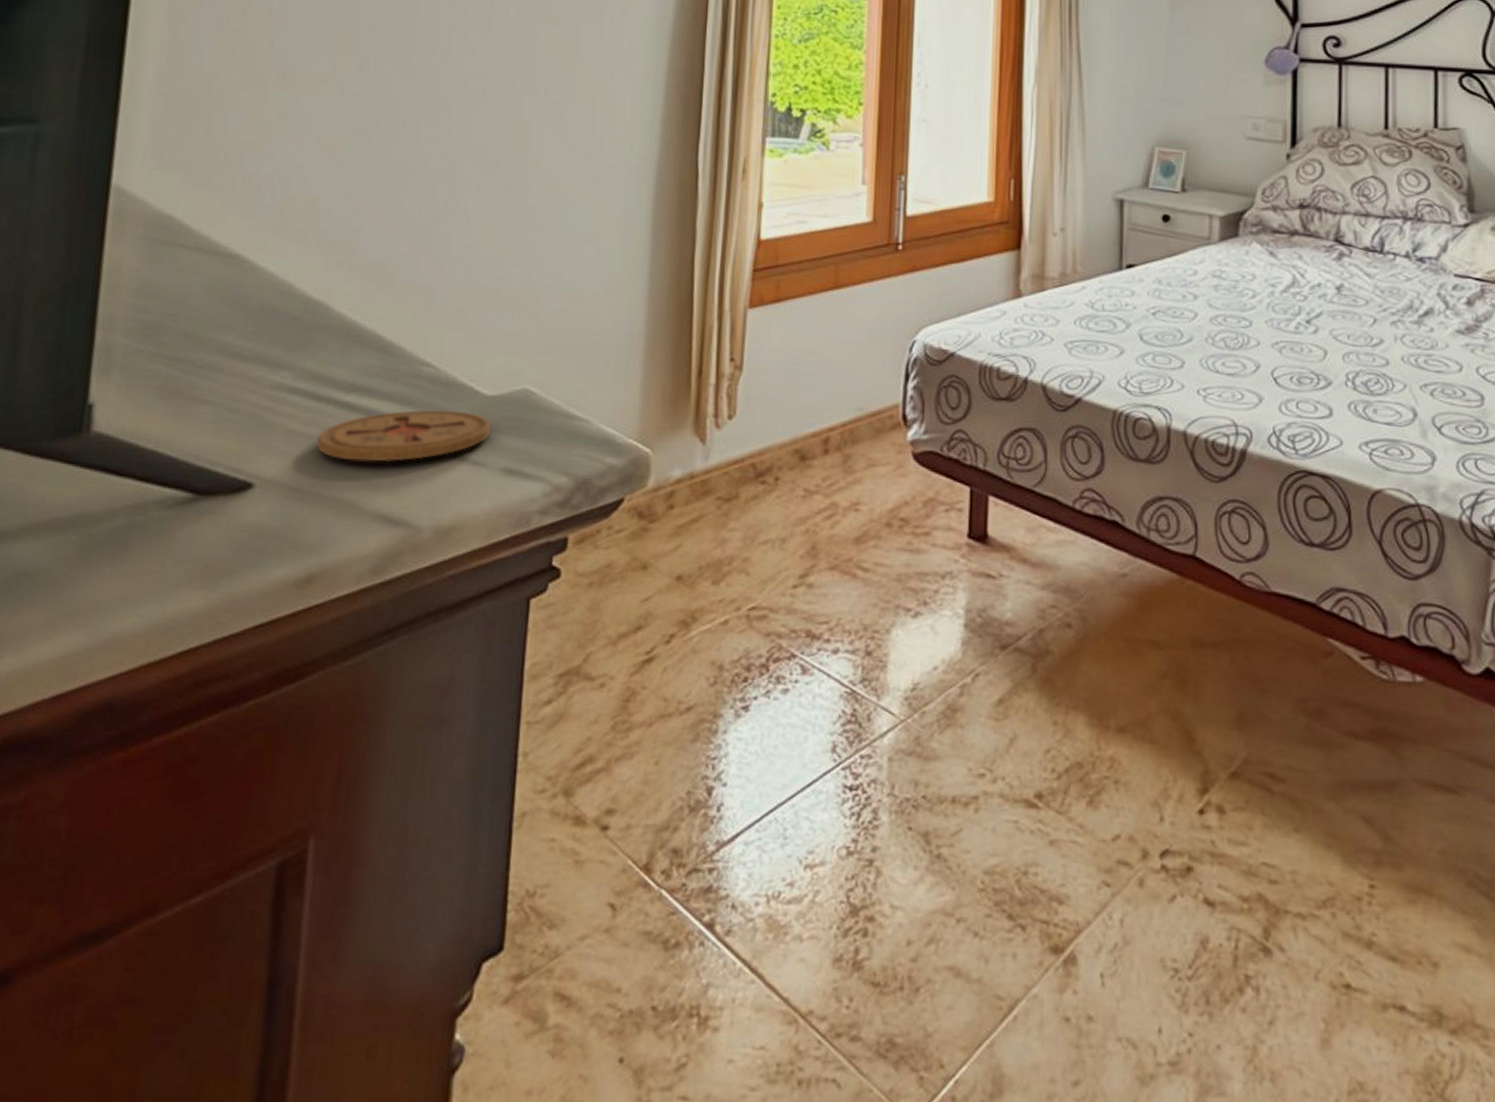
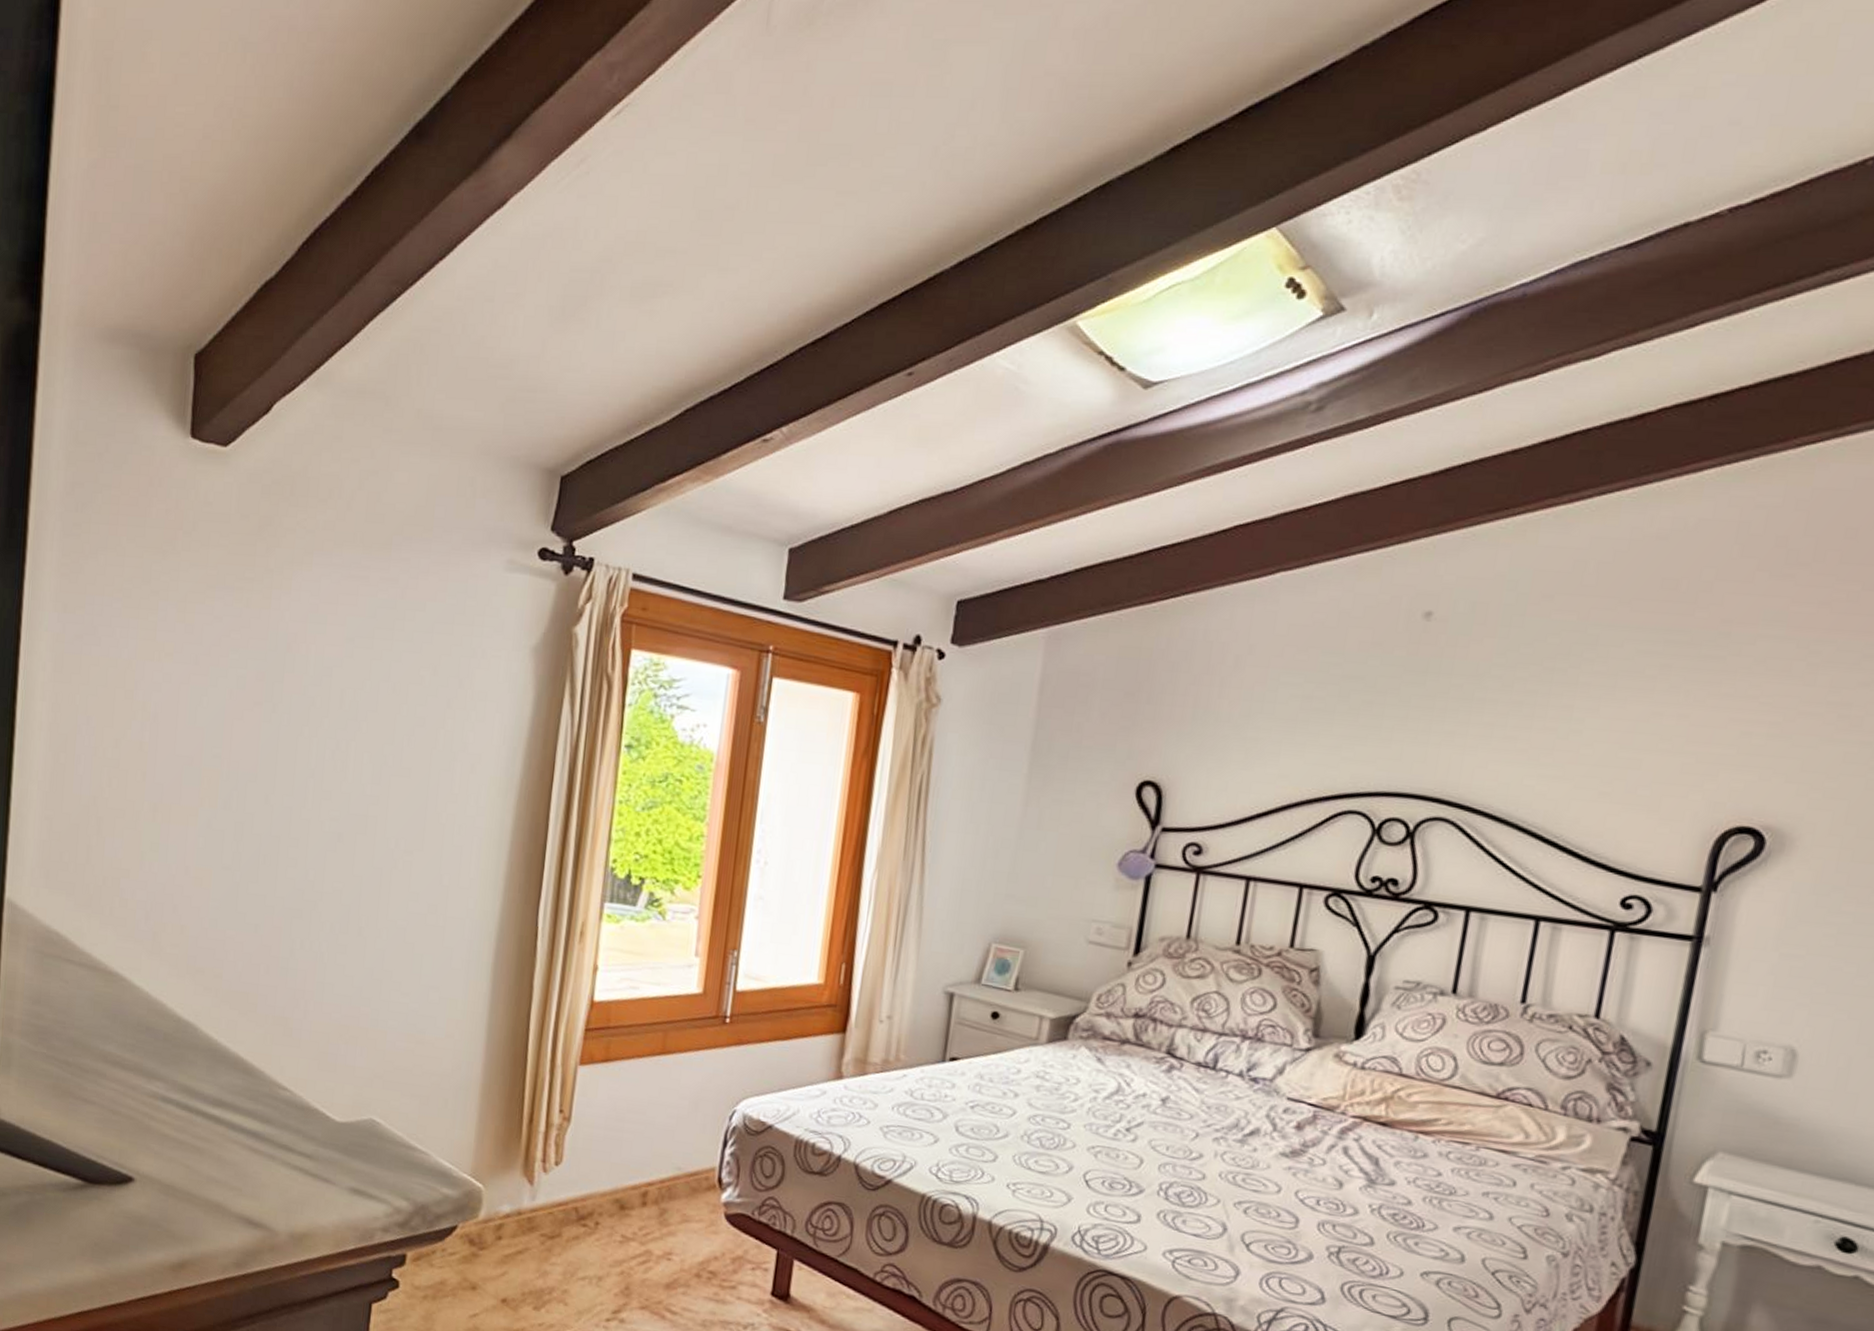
coaster: present [316,409,491,463] -> none [187,1128,340,1173]

